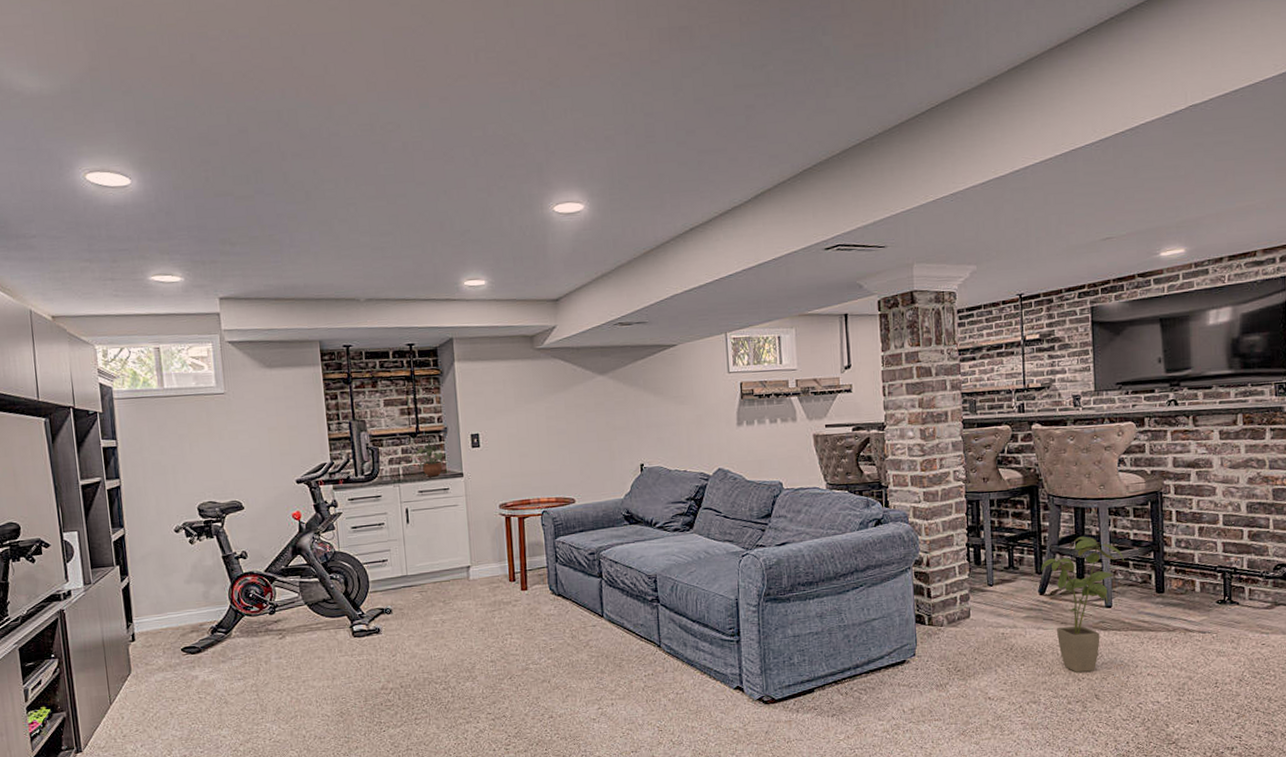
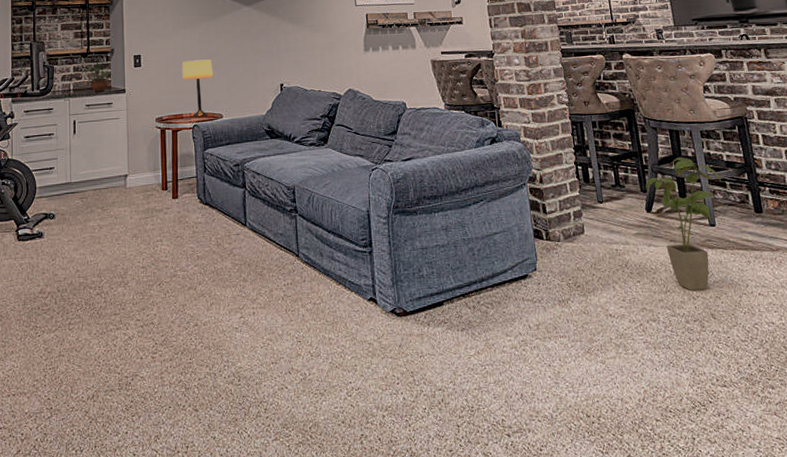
table lamp: none [527,437,564,503] -> present [182,59,213,118]

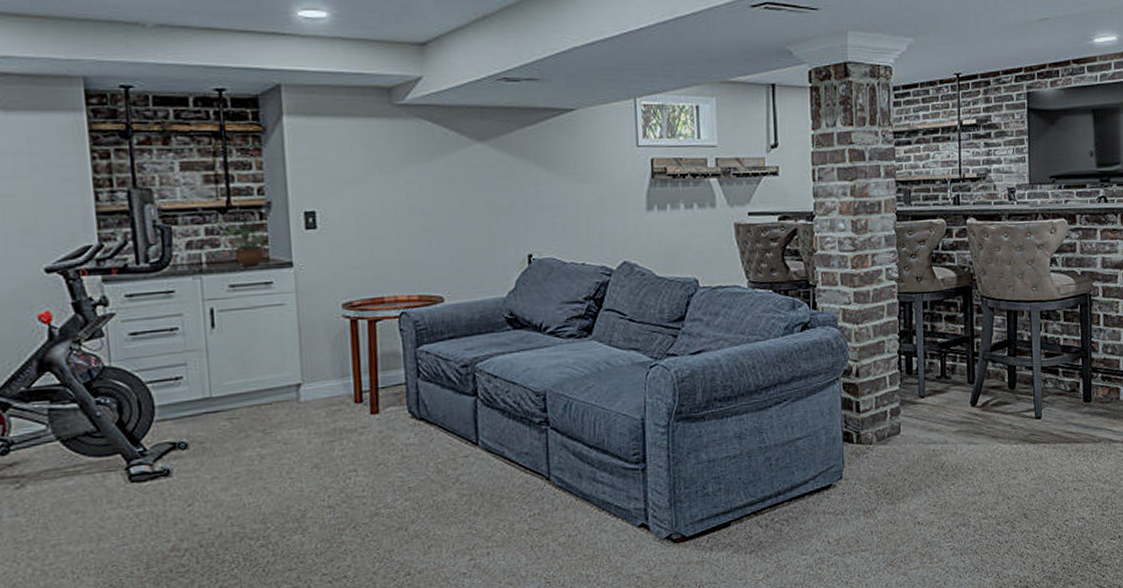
table lamp: present [182,59,213,118] -> none [381,218,430,302]
house plant: present [645,157,722,291] -> none [973,341,1055,490]

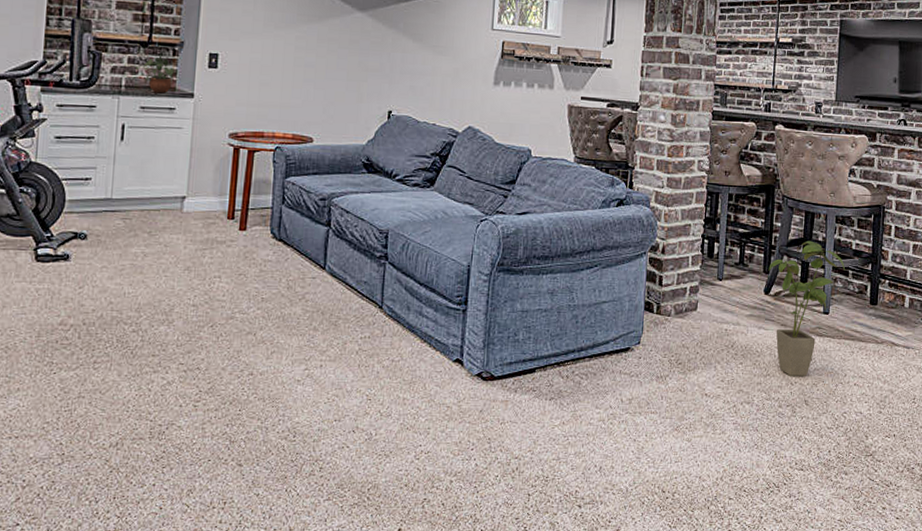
house plant: none [973,341,1055,490] -> present [768,240,846,376]

